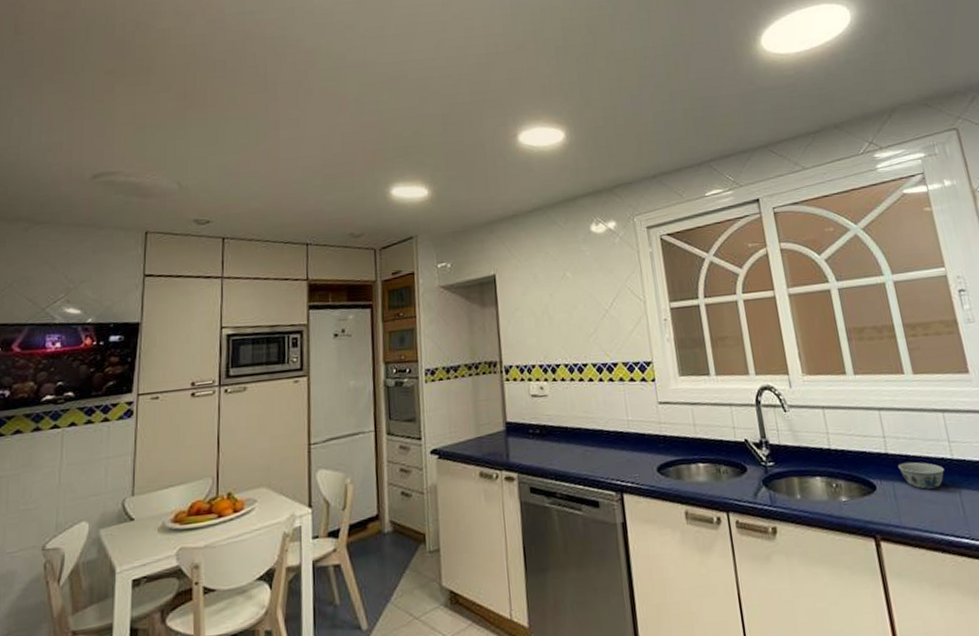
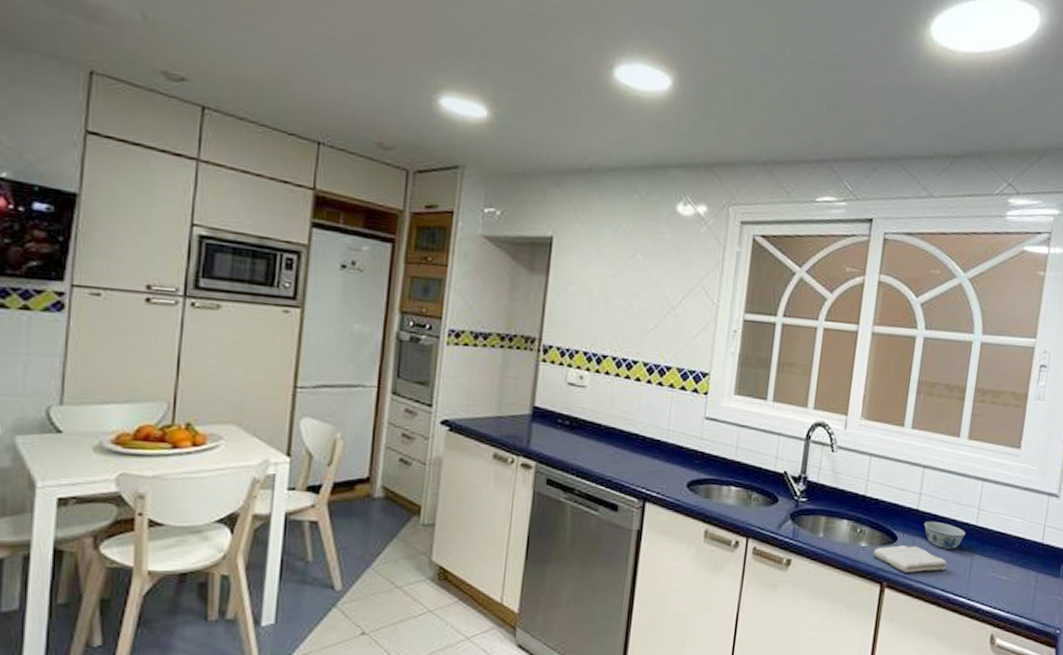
washcloth: none [856,491,938,522] -> present [873,545,947,573]

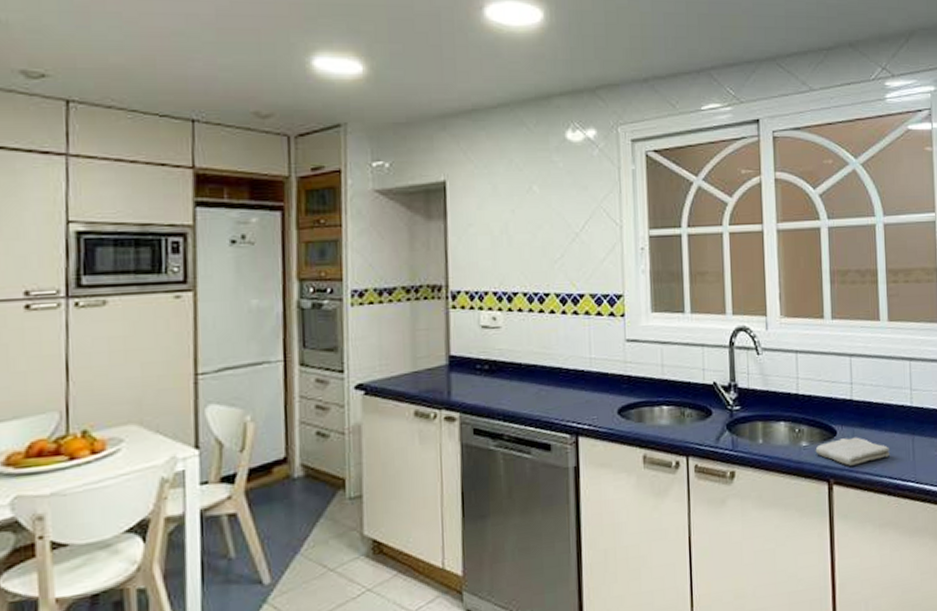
bowl: present [924,521,966,549] -> none [860,408,903,435]

